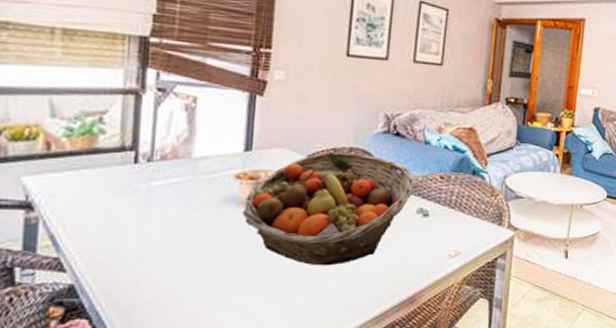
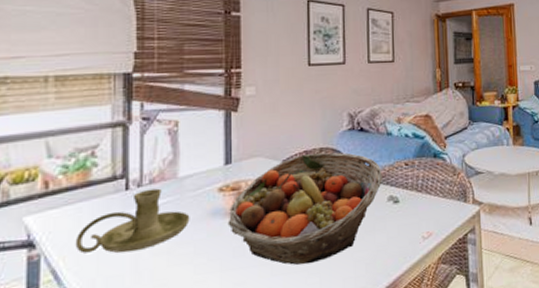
candle holder: none [76,165,202,228] -> present [75,188,190,254]

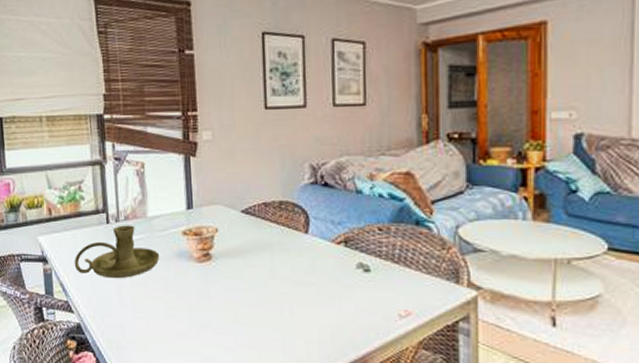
fruit basket: present [228,152,382,265] -> none [192,205,350,320]

